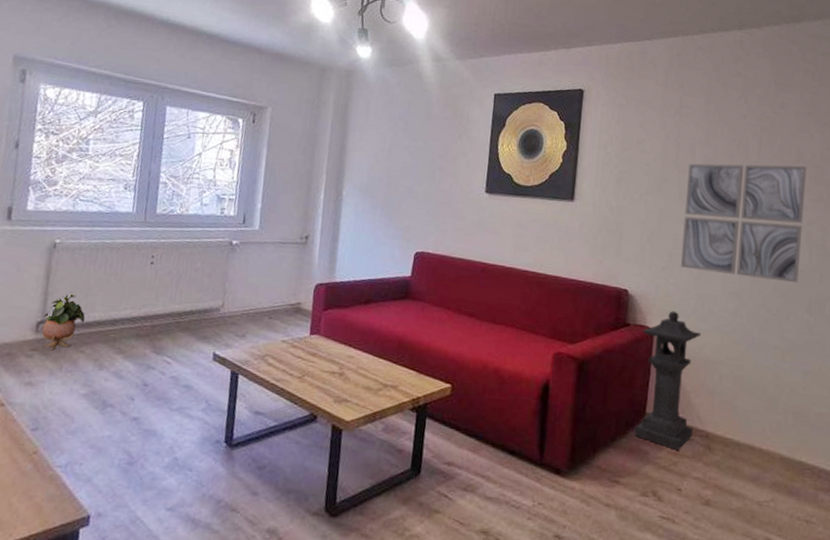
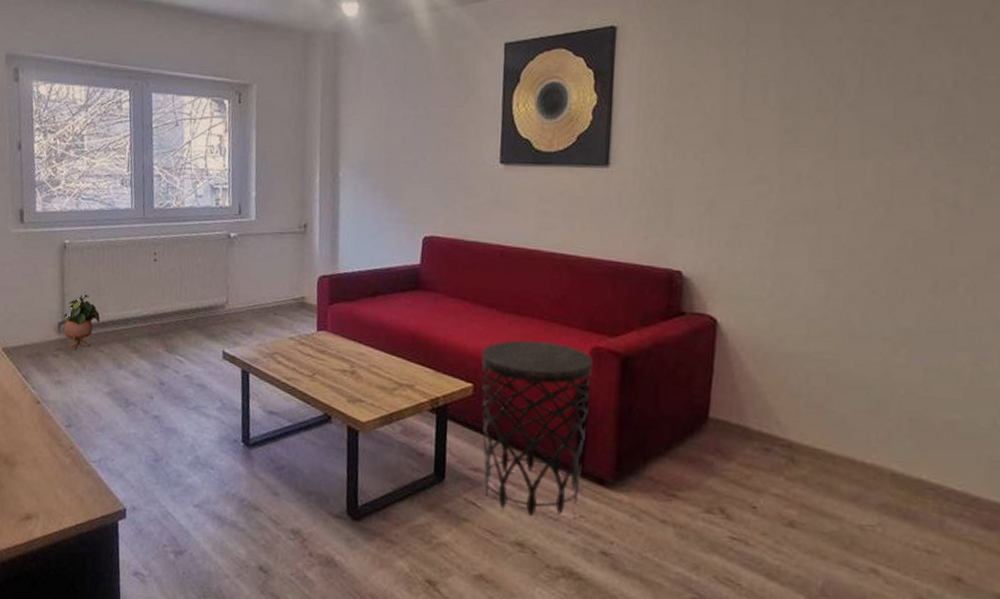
side table: none [455,345,555,505] -> present [481,340,593,516]
stone lantern: present [635,310,702,450] -> none [695,295,781,462]
wall art: present [680,163,807,283] -> none [750,99,932,256]

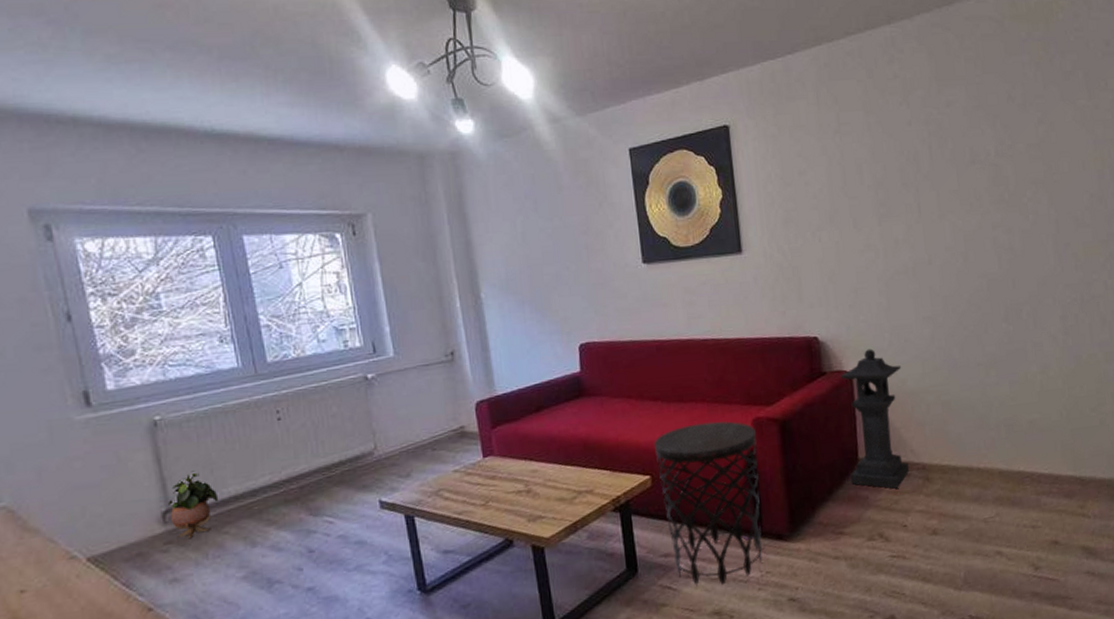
stone lantern: none [695,295,781,462] -> present [840,348,910,489]

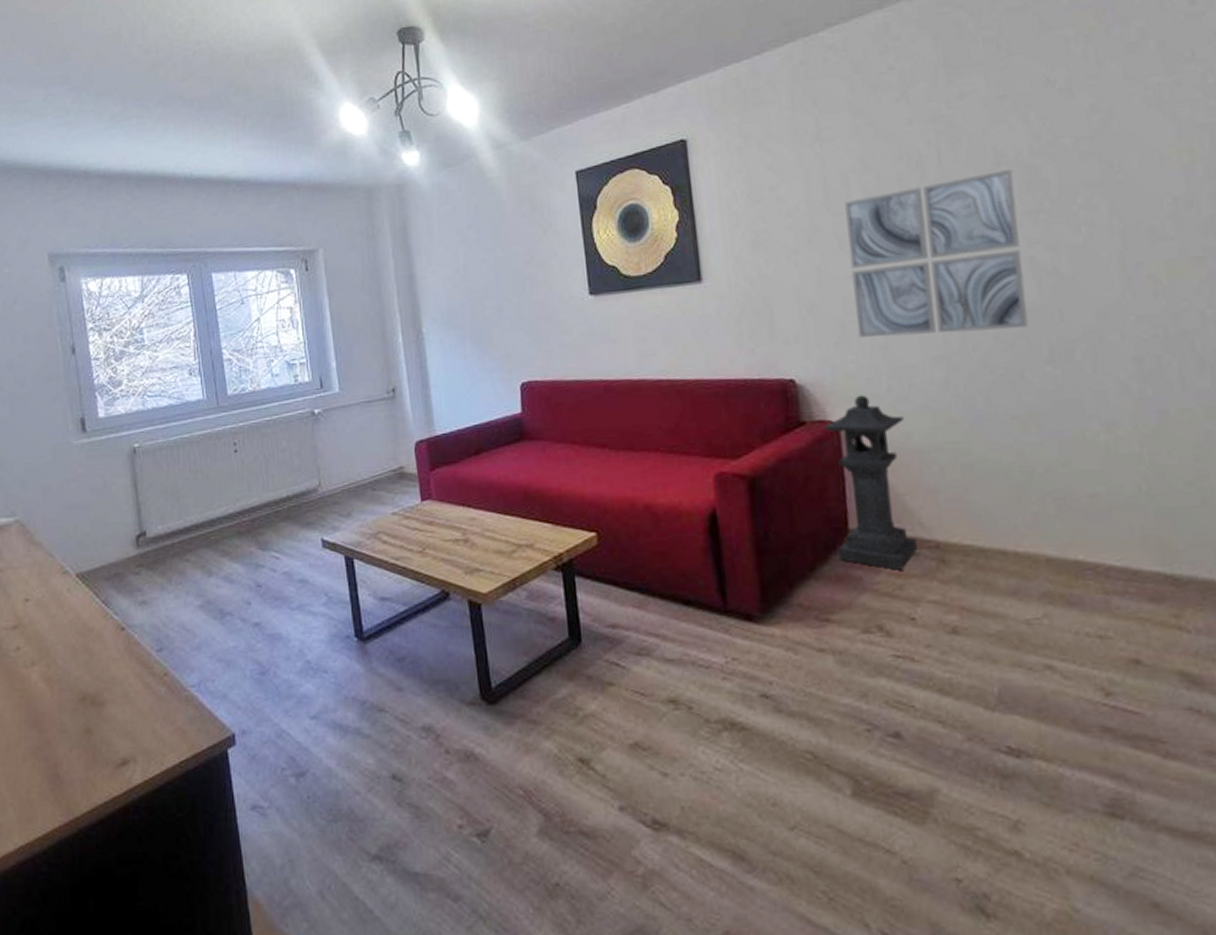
potted plant: present [168,471,219,538] -> none [142,497,183,562]
side table: present [653,421,762,584] -> none [600,474,727,667]
wall art: none [858,167,992,302] -> present [844,169,1029,338]

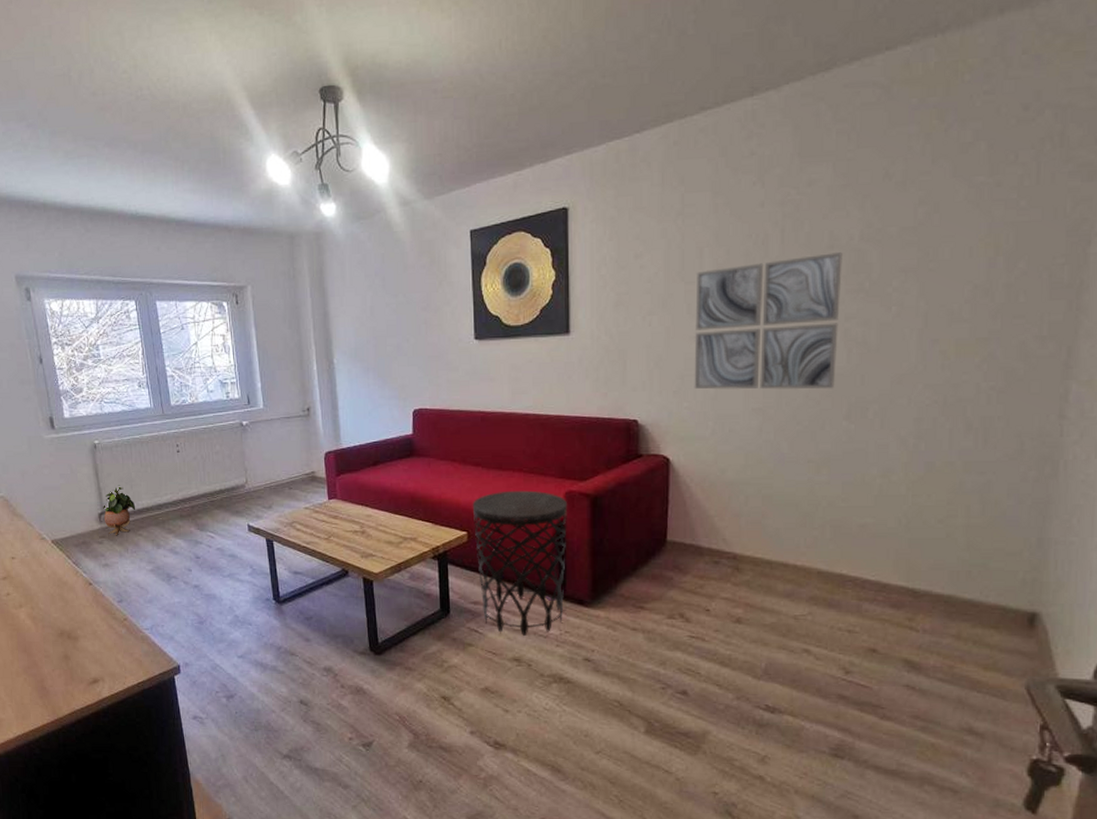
potted plant: none [142,497,183,562] -> present [103,485,136,535]
side table: none [600,474,727,667] -> present [472,490,567,636]
stone lantern: present [824,394,918,570] -> none [657,436,723,574]

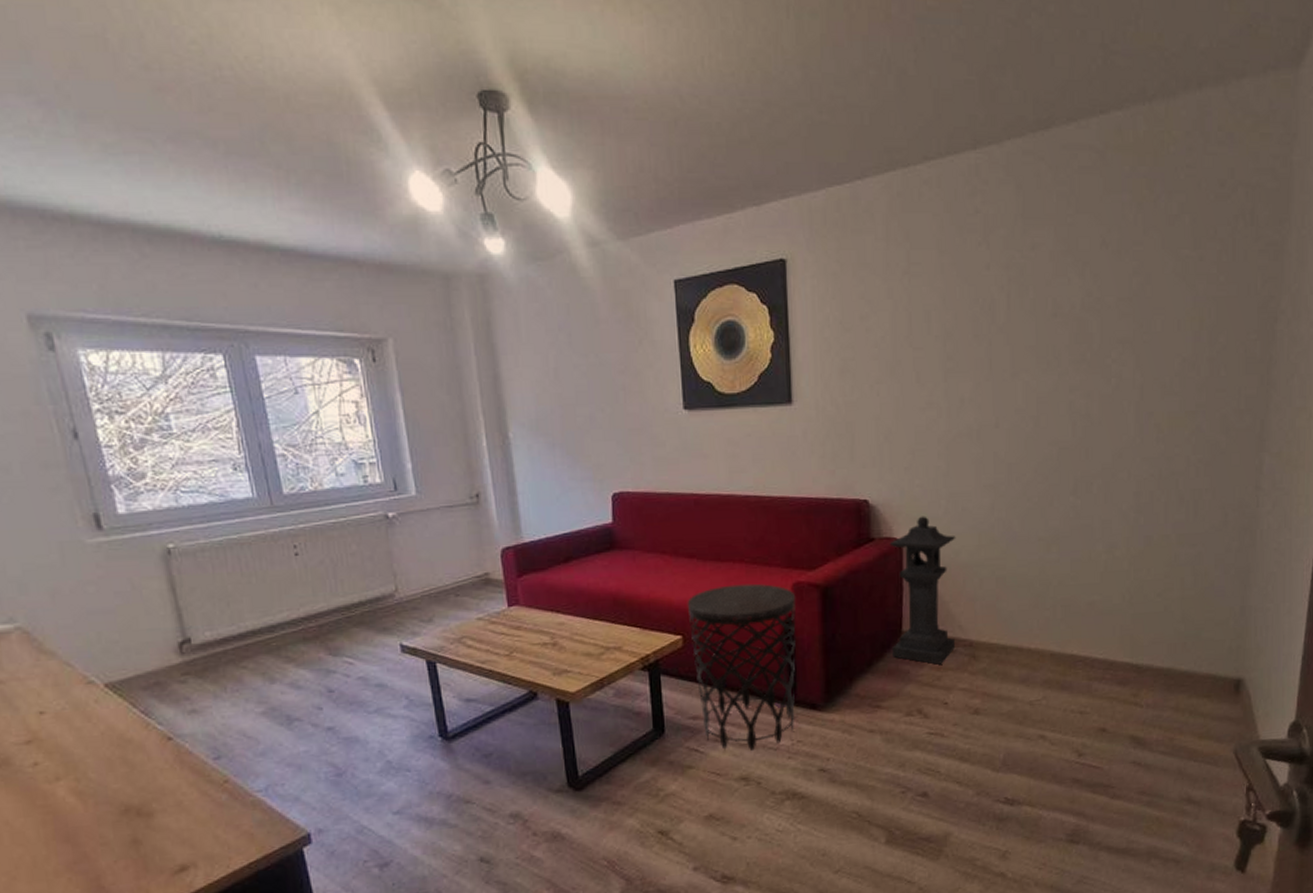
potted plant: present [103,485,136,535] -> none [185,602,236,670]
stone lantern: none [657,436,723,574] -> present [889,516,956,665]
wall art: present [694,252,843,390] -> none [924,321,1066,465]

